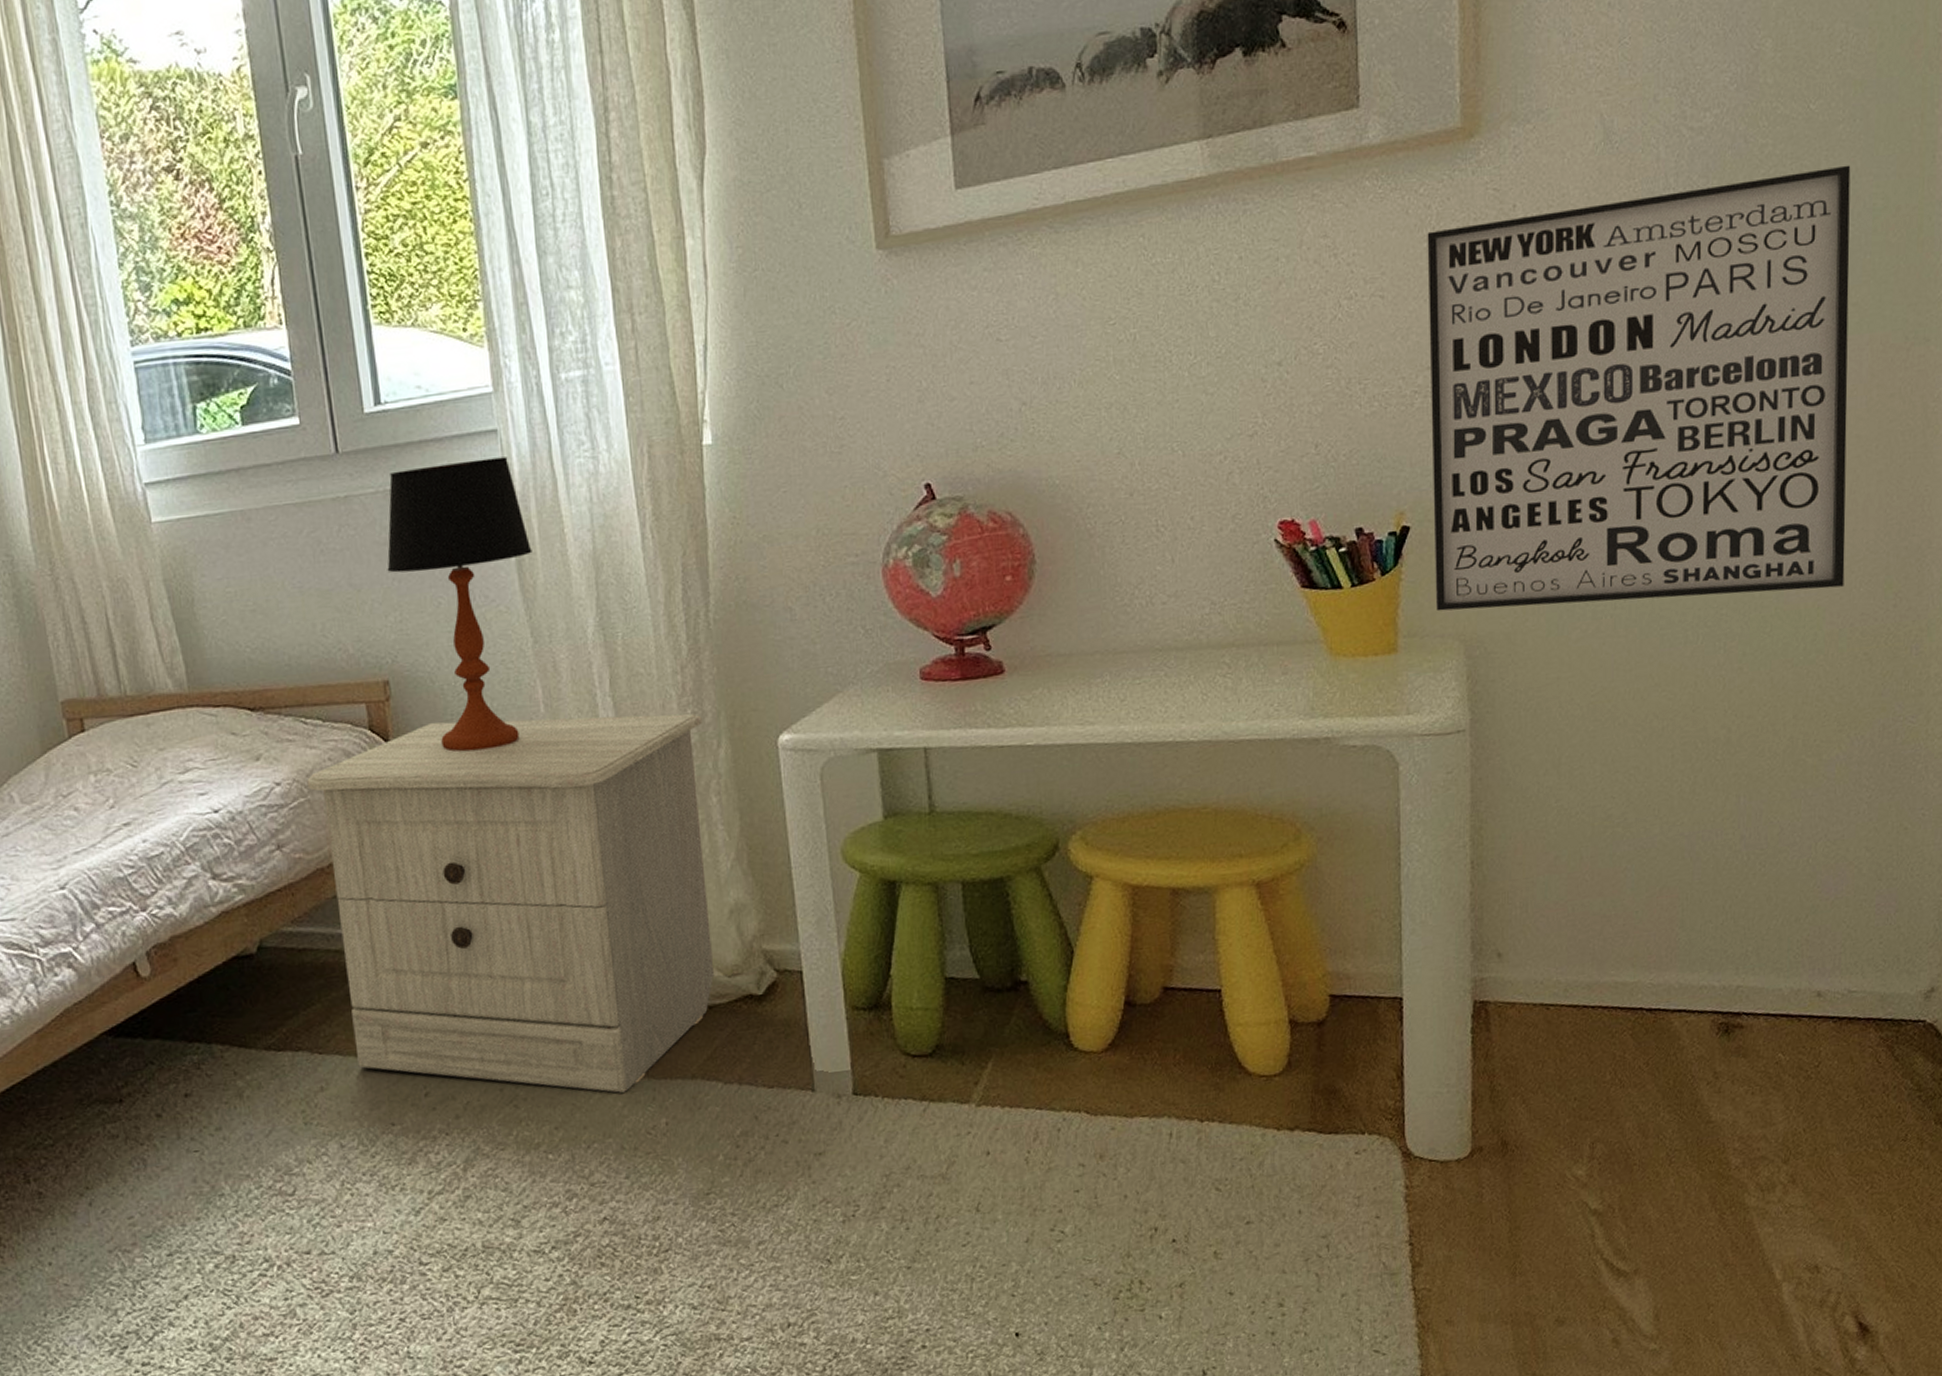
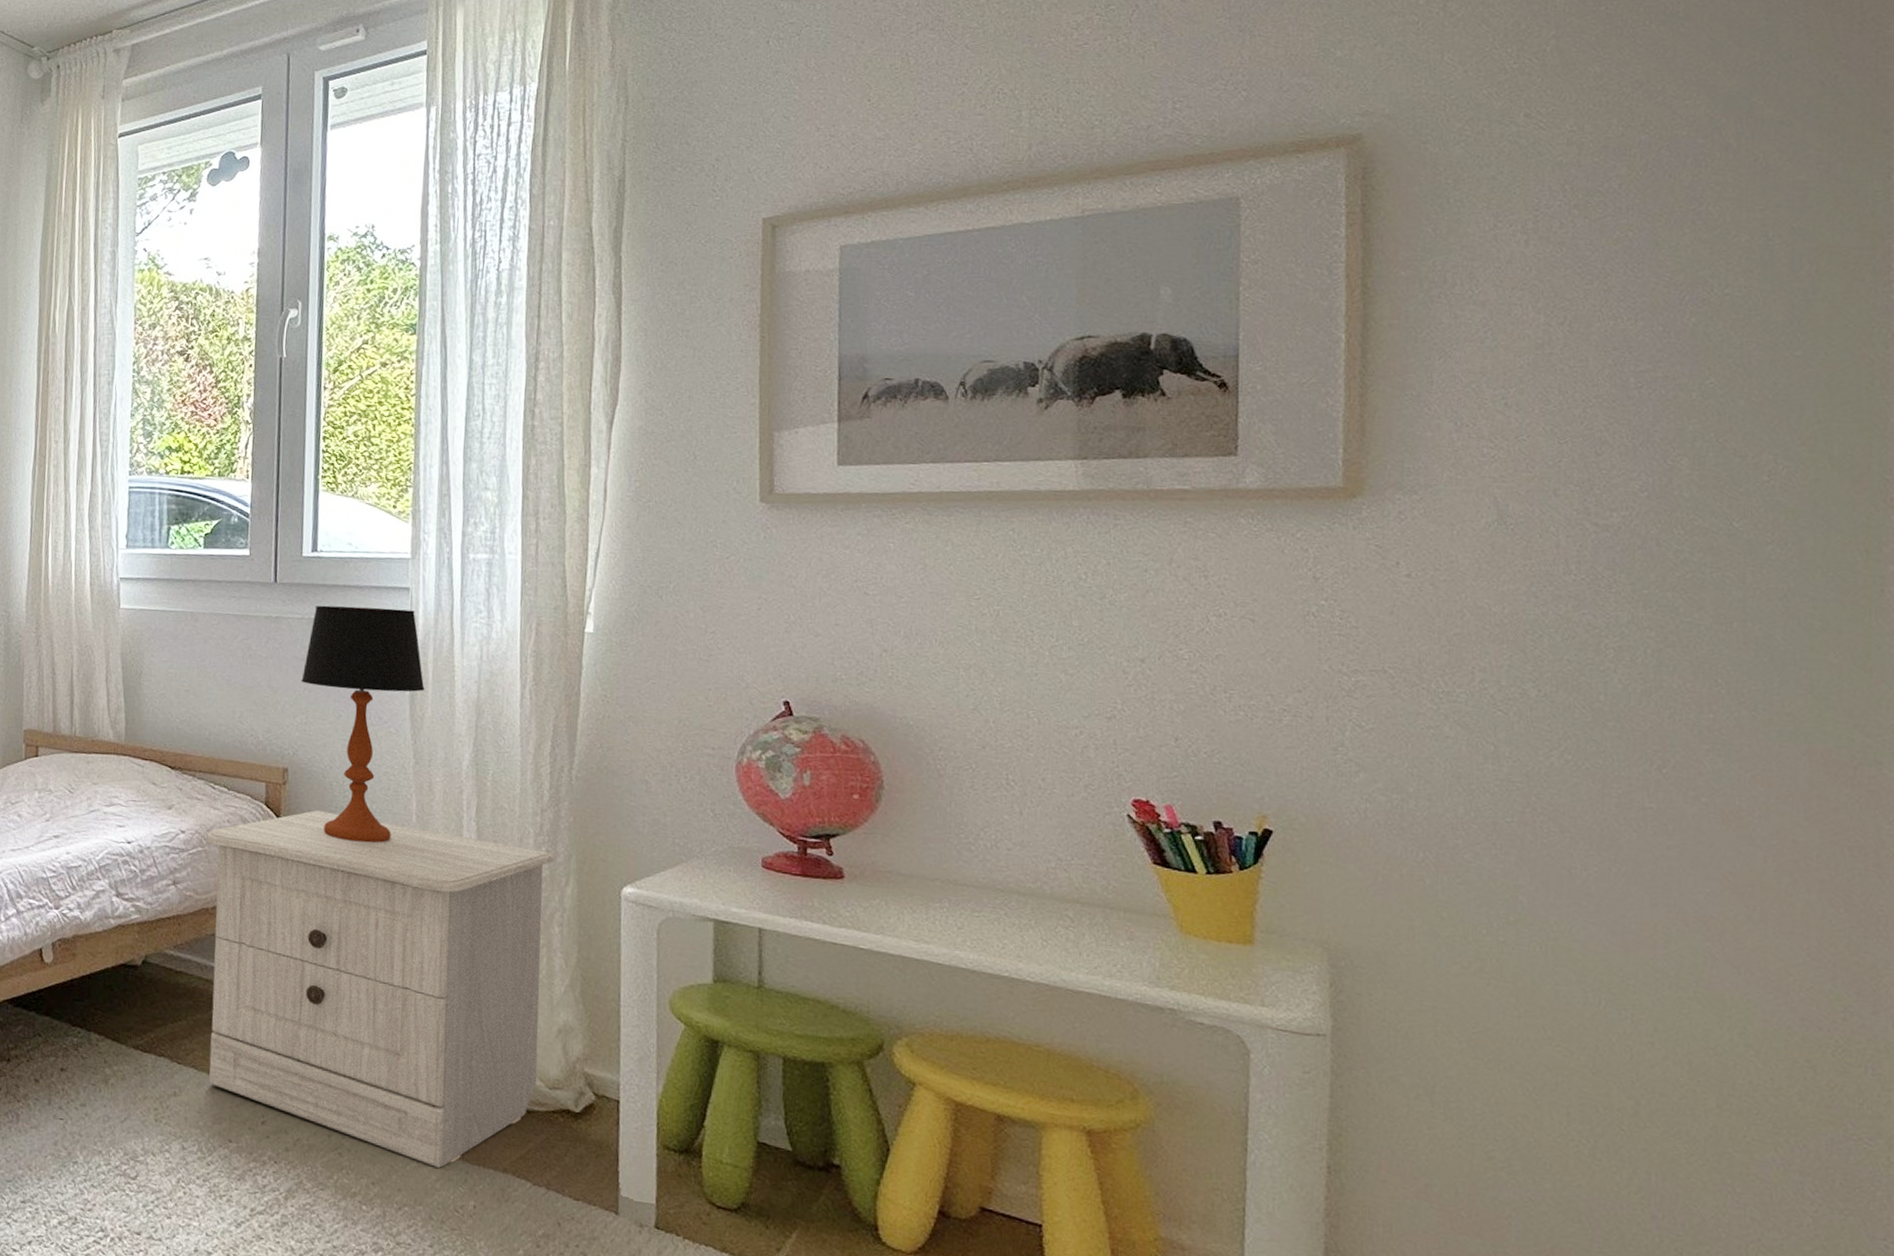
wall art: present [1427,165,1851,611] -> none [1297,571,1782,987]

